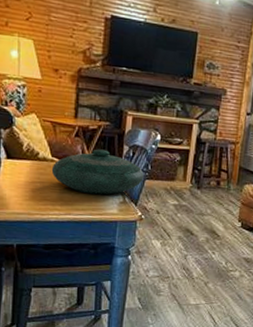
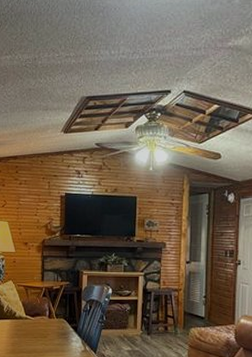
decorative bowl: present [51,149,144,195] -> none [26,305,100,346]

